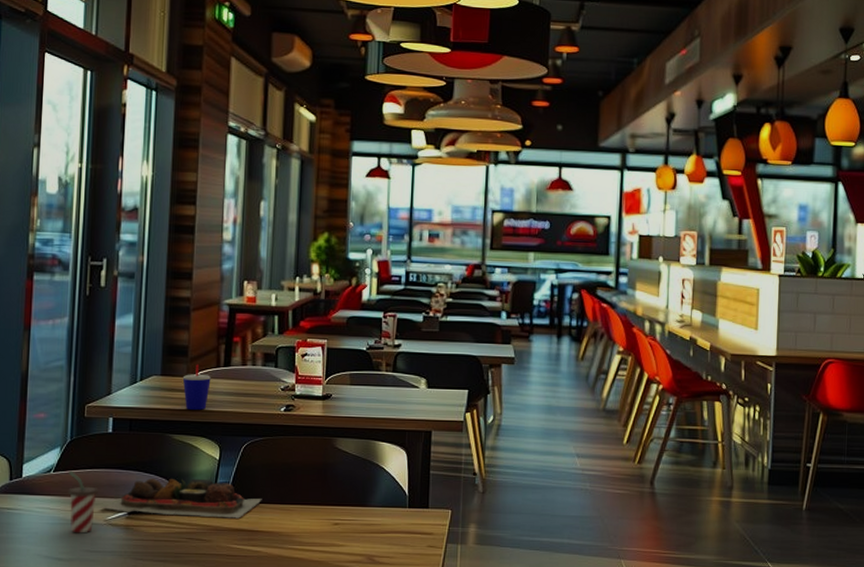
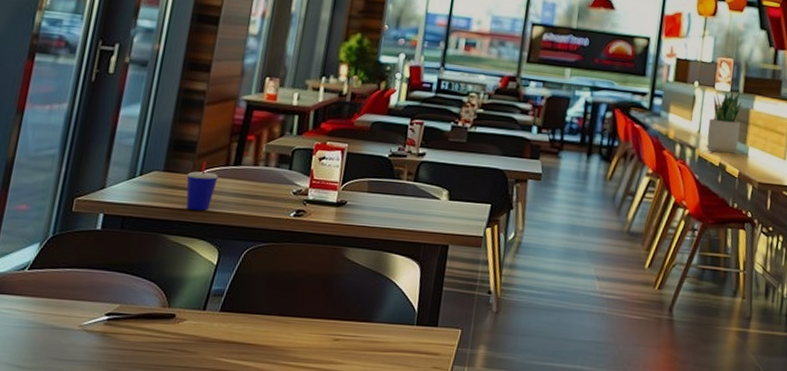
beverage cup: present [68,470,99,533] -> none [39,269,77,339]
food tray: present [98,478,262,519] -> none [73,282,259,330]
planter: none [676,263,710,327] -> present [707,90,743,154]

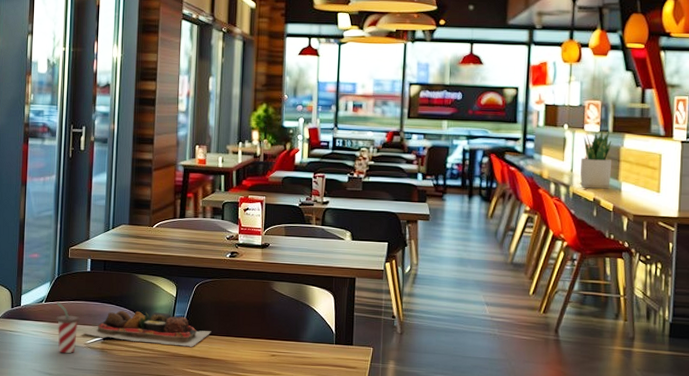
beverage cup: none [39,269,77,339] -> present [56,301,80,354]
food tray: none [73,282,259,330] -> present [79,310,211,347]
beverage cup: present [186,161,218,211] -> none [146,216,169,254]

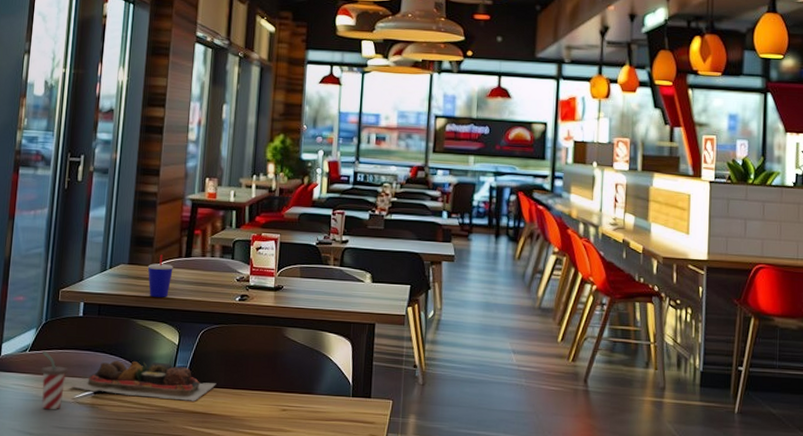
beverage cup: none [146,216,169,254] -> present [147,254,173,297]
planter: present [580,130,613,189] -> none [609,169,642,230]

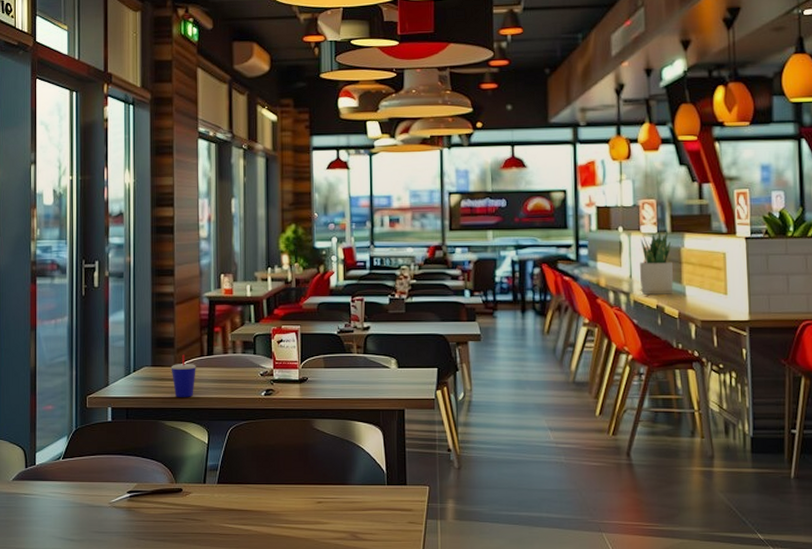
beverage cup: present [41,350,68,410] -> none [76,457,102,516]
food tray: present [67,360,216,401] -> none [102,462,249,499]
planter: none [609,169,642,230] -> present [640,231,673,295]

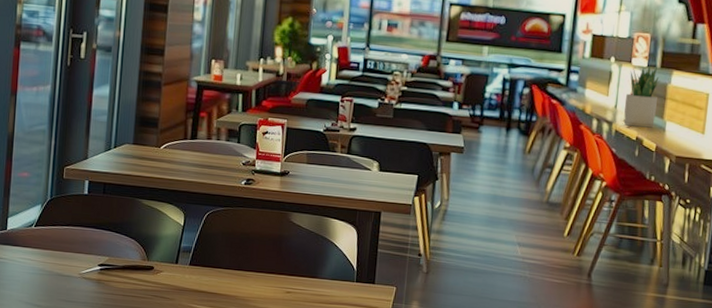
beverage cup: present [171,354,196,397] -> none [152,135,179,179]

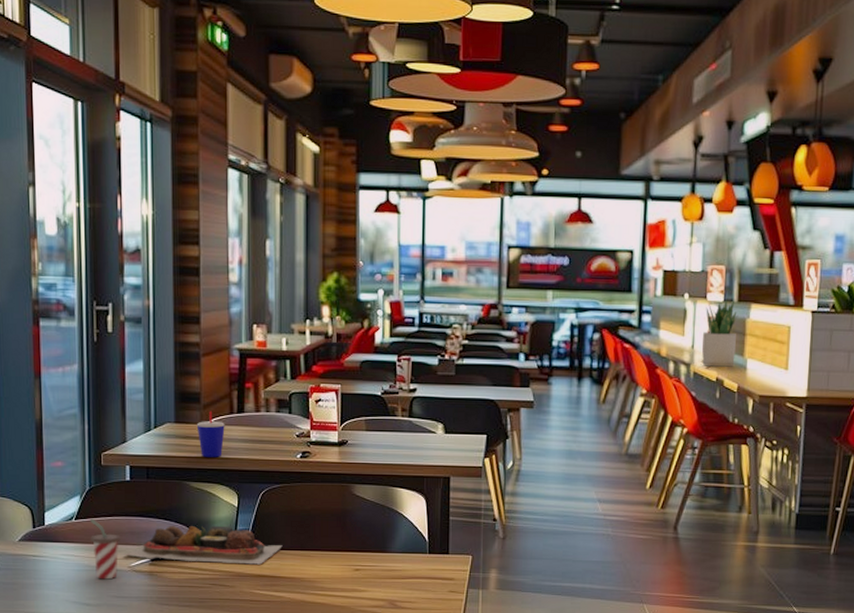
beverage cup: none [47,226,74,284] -> present [90,518,121,580]
food tray: none [73,238,222,281] -> present [121,525,283,565]
beverage cup: none [152,135,179,179] -> present [196,411,225,457]

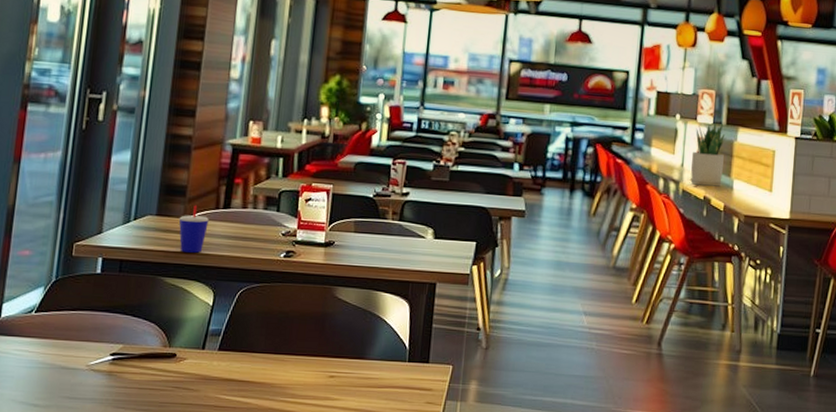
beverage cup: present [90,518,121,580] -> none [49,311,82,379]
food tray: present [121,525,283,565] -> none [80,323,256,368]

